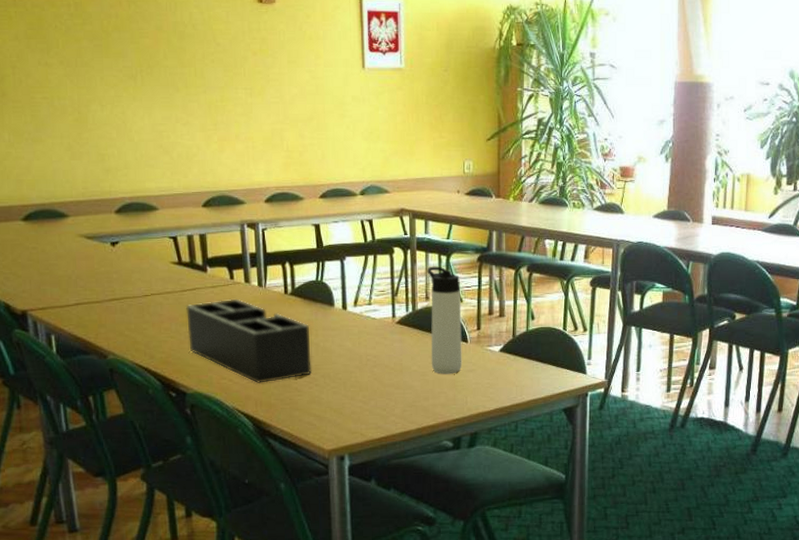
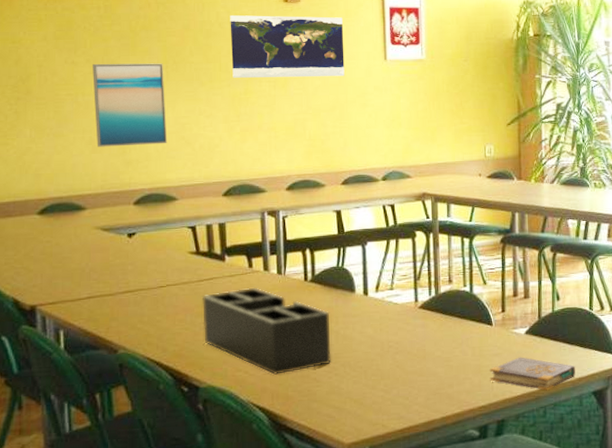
wall art: none [66,65,146,154] -> present [92,63,167,147]
map: none [203,16,322,85] -> present [230,15,345,78]
thermos bottle: present [427,266,462,374] -> none [449,249,487,359]
book: none [464,373,547,406] -> present [489,357,575,391]

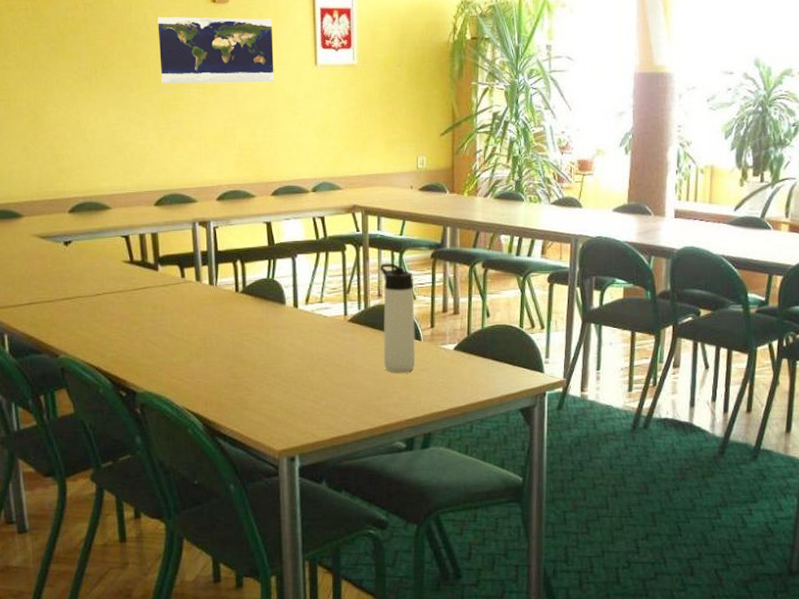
wall art: present [92,63,167,147] -> none [23,68,99,154]
desk organizer: present [201,287,331,376] -> none [136,297,262,384]
thermos bottle: none [449,249,487,359] -> present [379,263,416,373]
book: present [489,357,575,391] -> none [417,372,503,406]

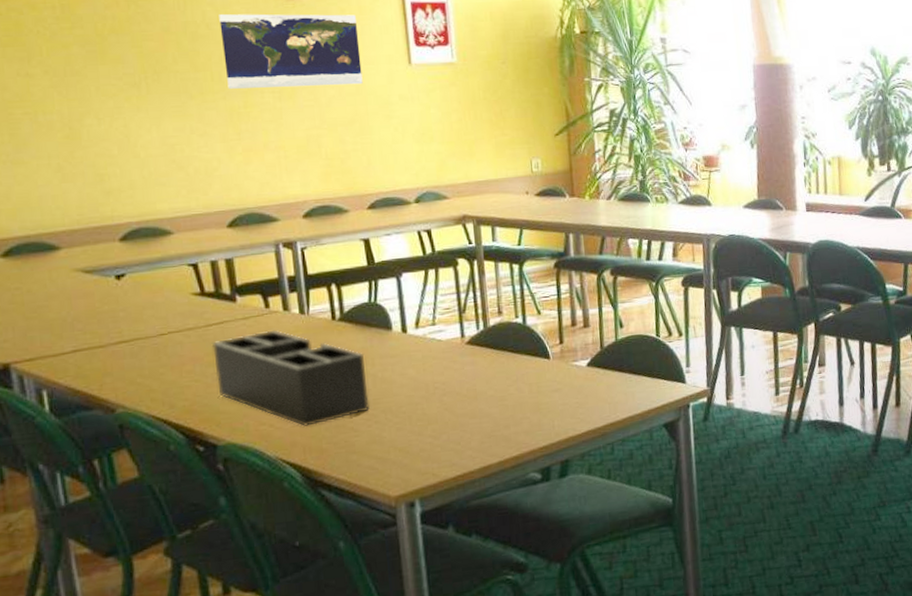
desk organizer: none [136,297,262,384] -> present [211,329,369,427]
thermos bottle: present [379,263,416,373] -> none [497,276,546,397]

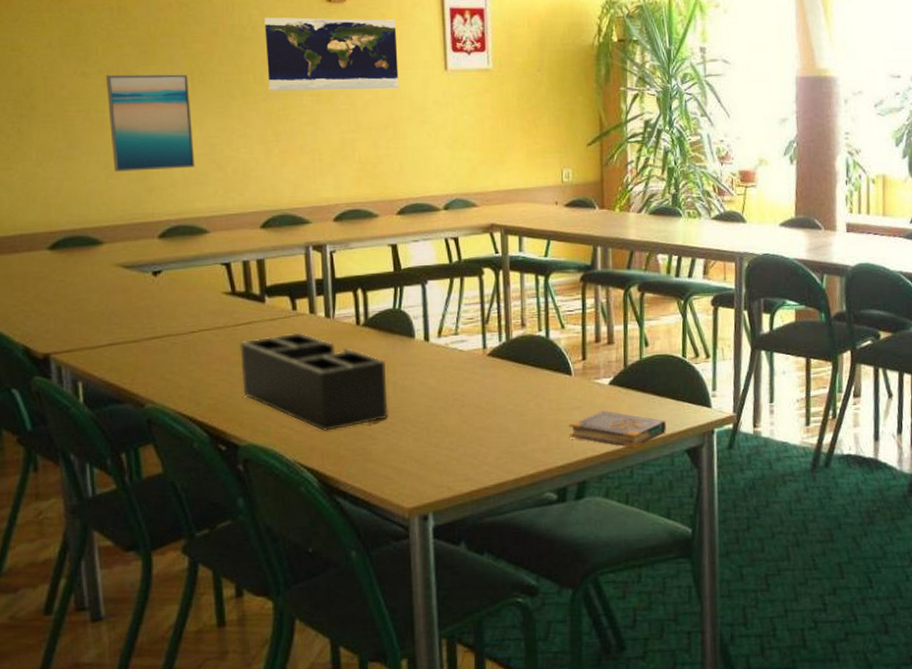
wall art: none [52,73,155,175] -> present [106,74,195,172]
book: none [549,391,644,426] -> present [568,410,666,449]

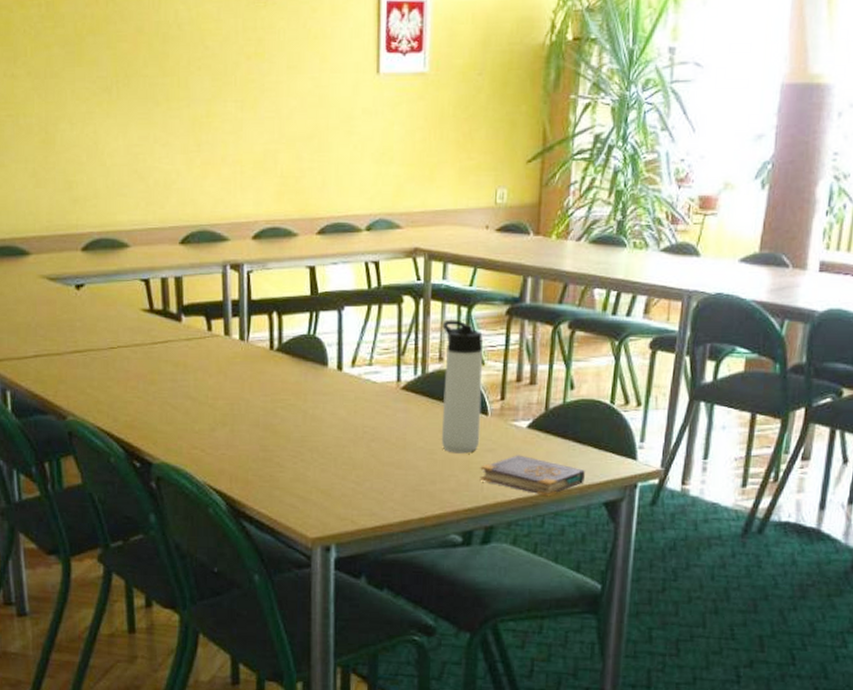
wall art: present [106,74,195,172] -> none [34,76,118,181]
desk organizer: present [239,332,388,432] -> none [155,354,298,457]
map: present [264,17,399,91] -> none [191,13,328,96]
thermos bottle: none [522,288,566,414] -> present [441,319,484,454]

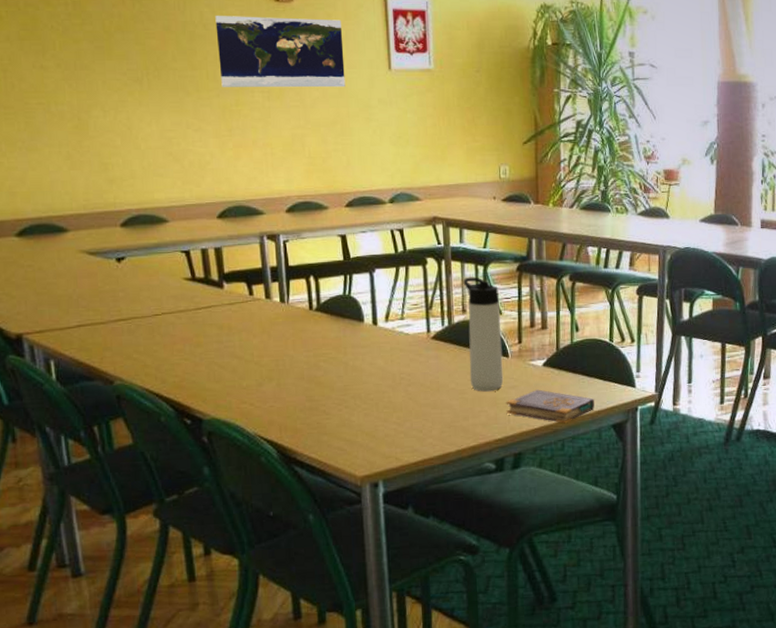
map: none [191,13,328,96] -> present [215,16,345,88]

